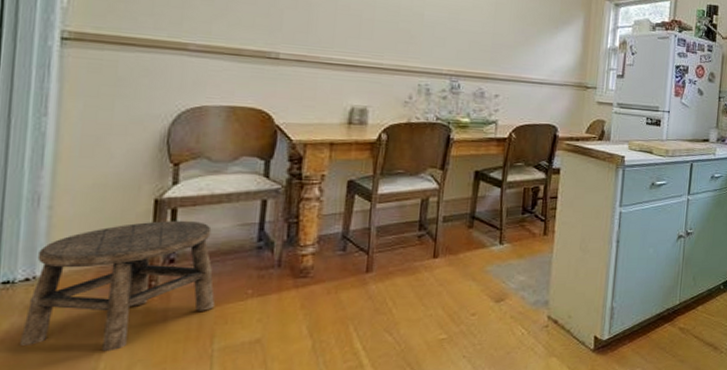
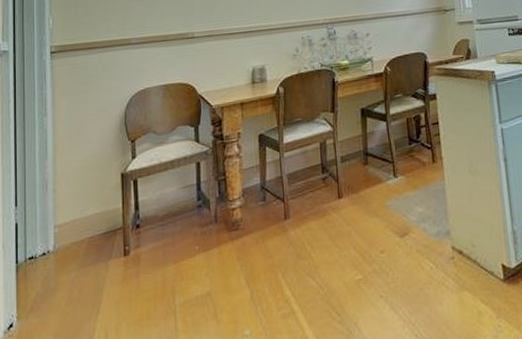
stool: present [19,221,216,352] -> none [42,188,173,313]

